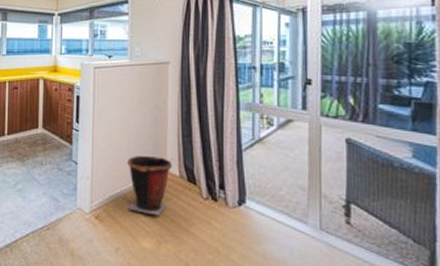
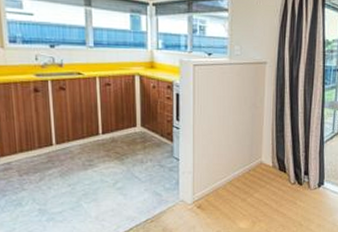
waste bin: present [126,156,173,216] -> none [226,150,268,201]

